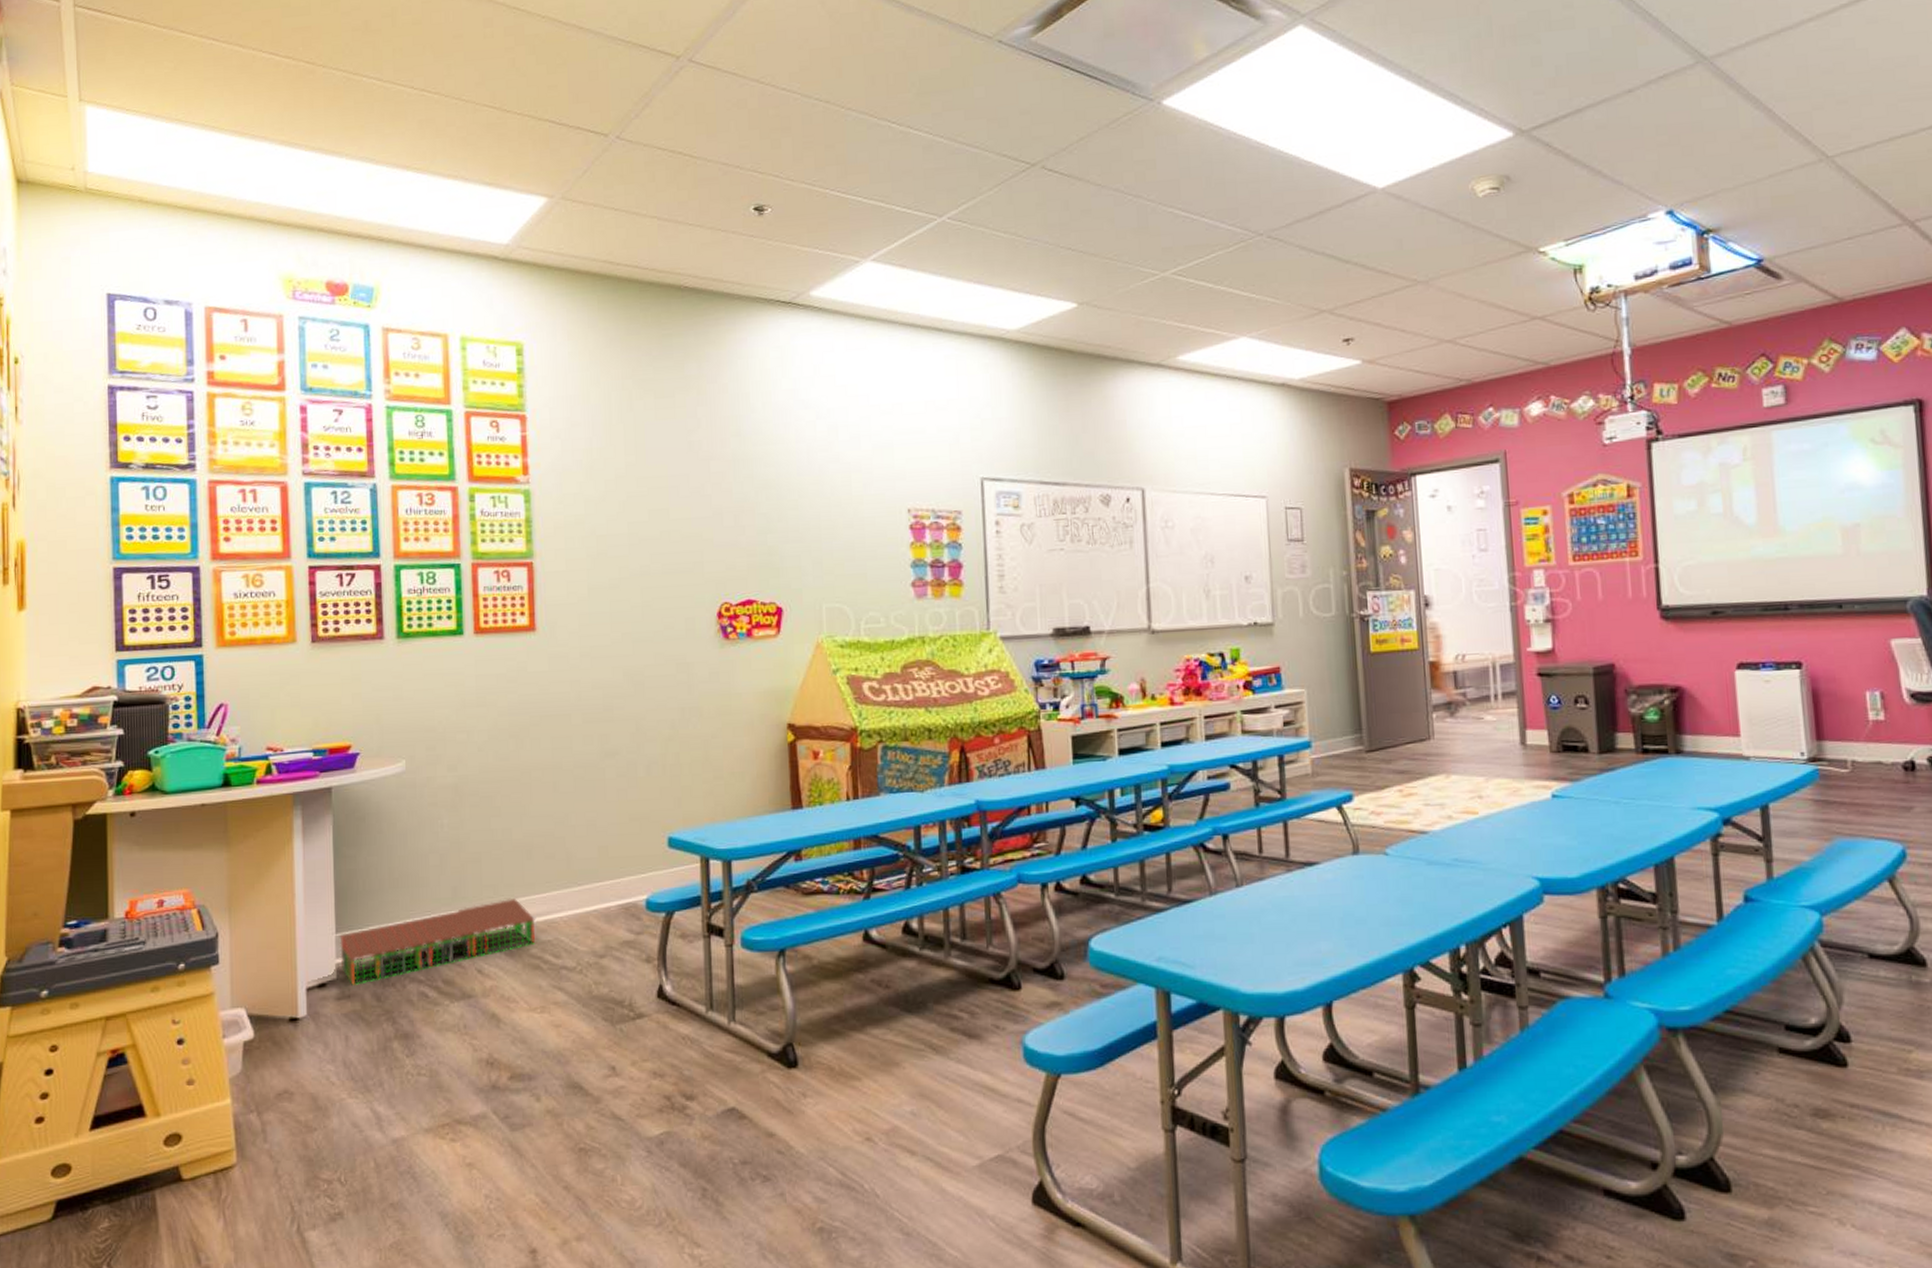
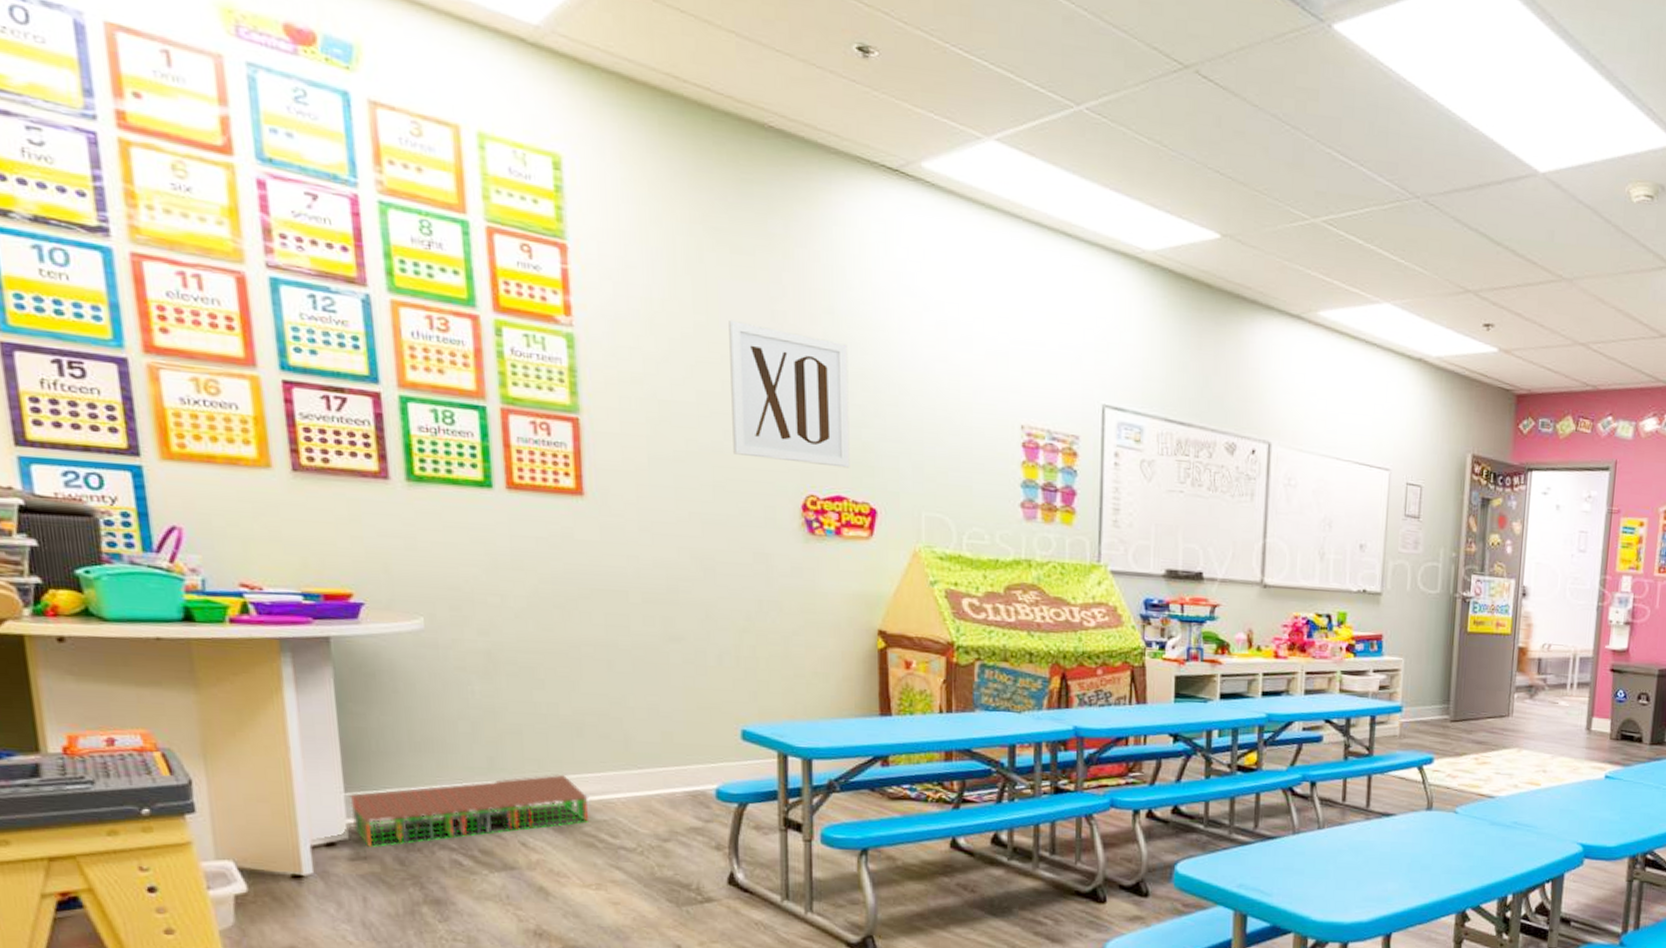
wall art: none [654,456,758,575] -> present [729,321,850,468]

